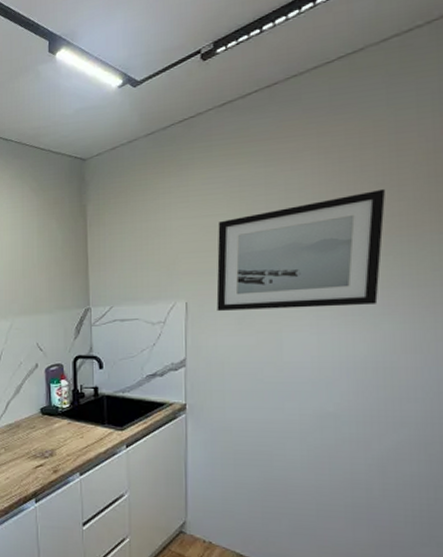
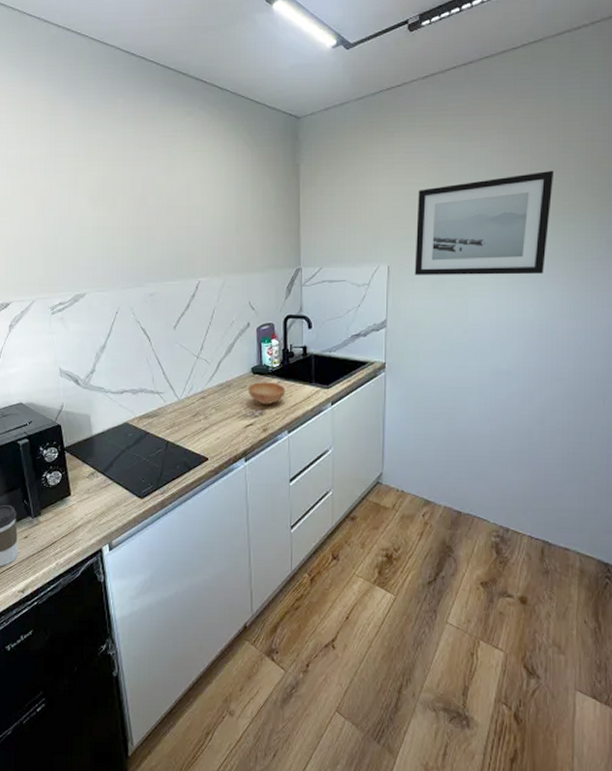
bowl: none [38,423,77,445] -> present [248,382,286,404]

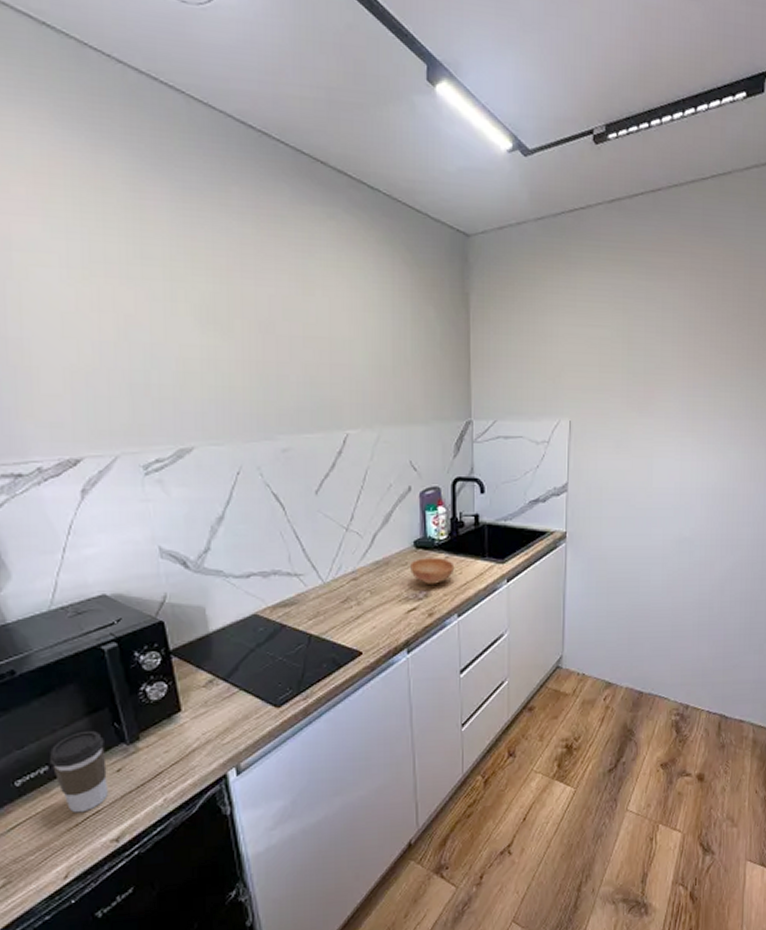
wall art: present [414,170,555,275] -> none [598,320,740,434]

